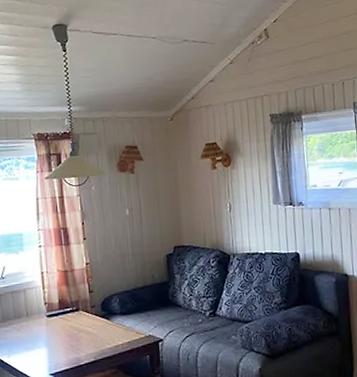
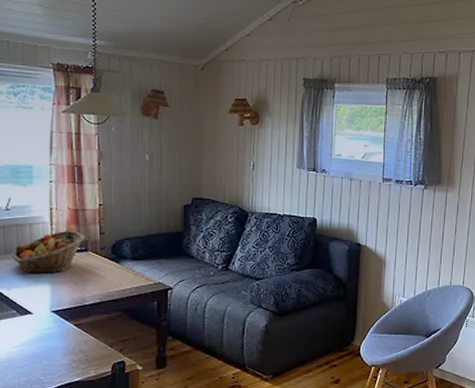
fruit basket: none [10,291,75,339] -> present [13,230,85,273]

